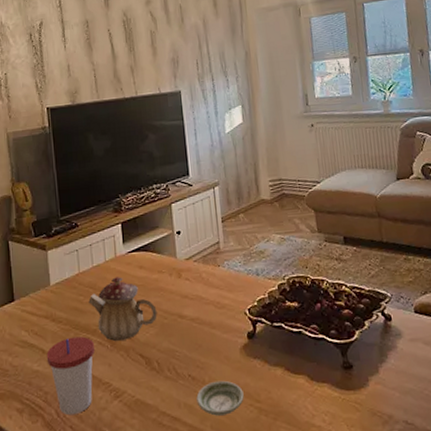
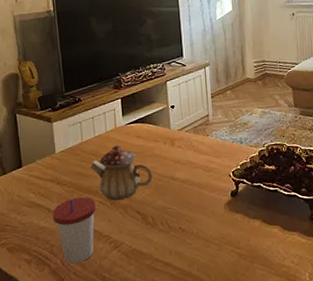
saucer: present [196,380,244,416] -> none [185,231,227,261]

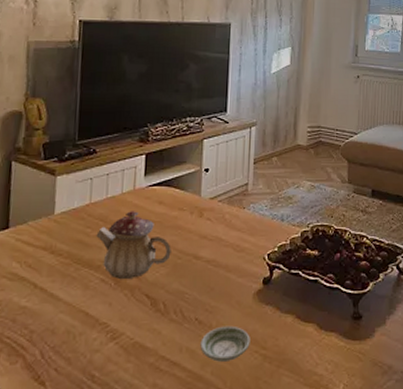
cup: present [52,197,96,264] -> none [38,272,96,357]
saucer: none [185,231,227,261] -> present [200,325,250,362]

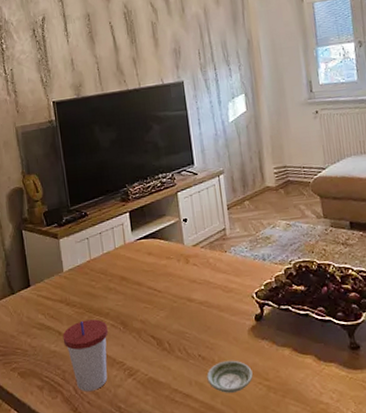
cup: none [38,272,96,357] -> present [62,319,108,392]
teapot: present [96,211,171,279] -> none [100,263,167,323]

